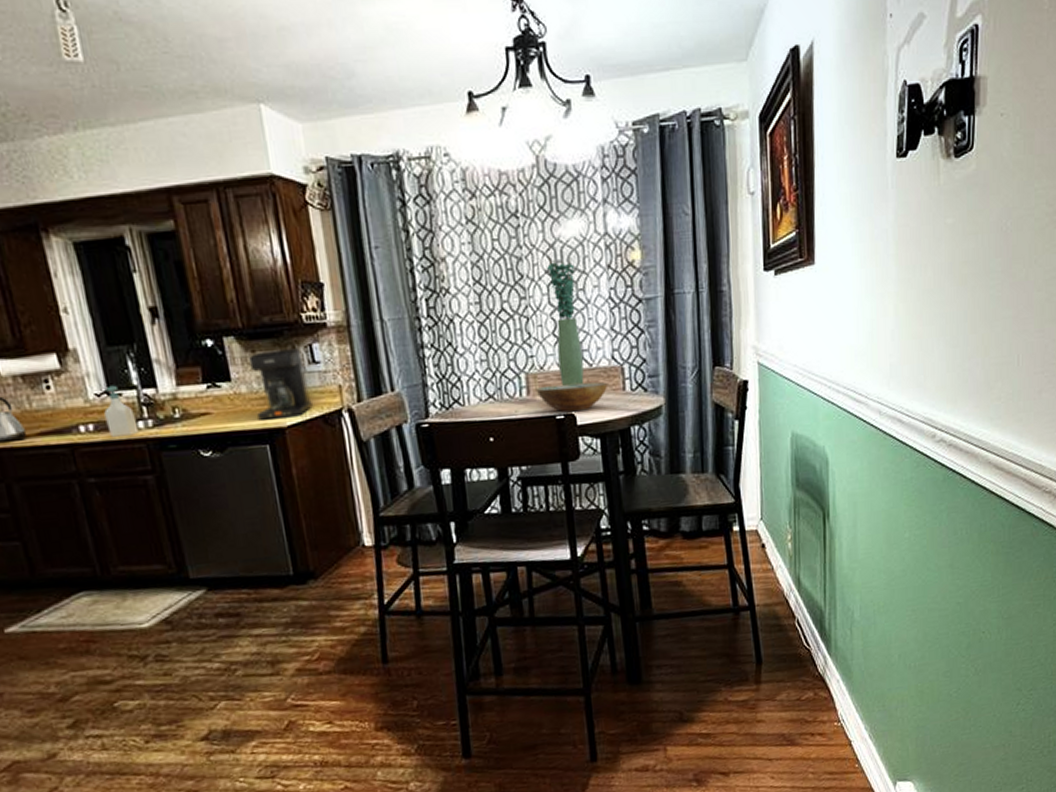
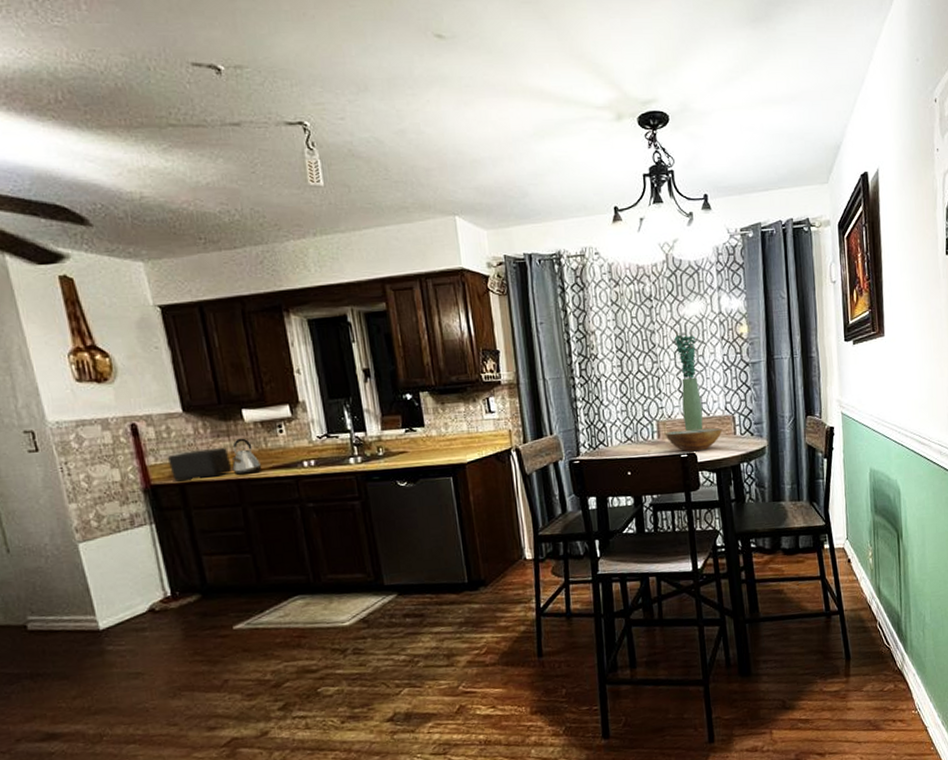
soap bottle: present [104,385,139,437] -> none [324,429,350,471]
coffee maker: present [249,348,313,420] -> none [439,401,488,458]

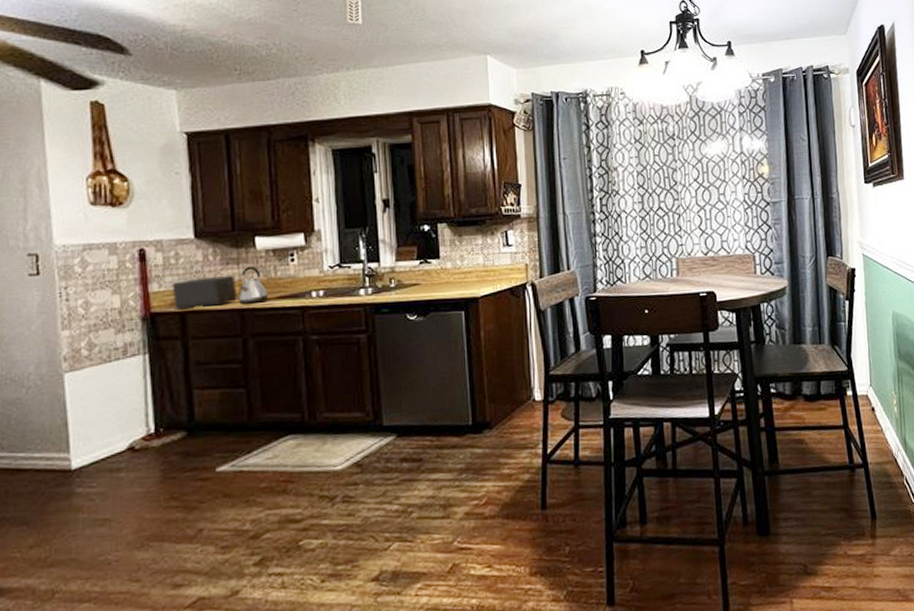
bowl: present [664,428,723,452] -> none [684,266,743,291]
vase: present [674,331,703,431] -> none [696,169,723,269]

